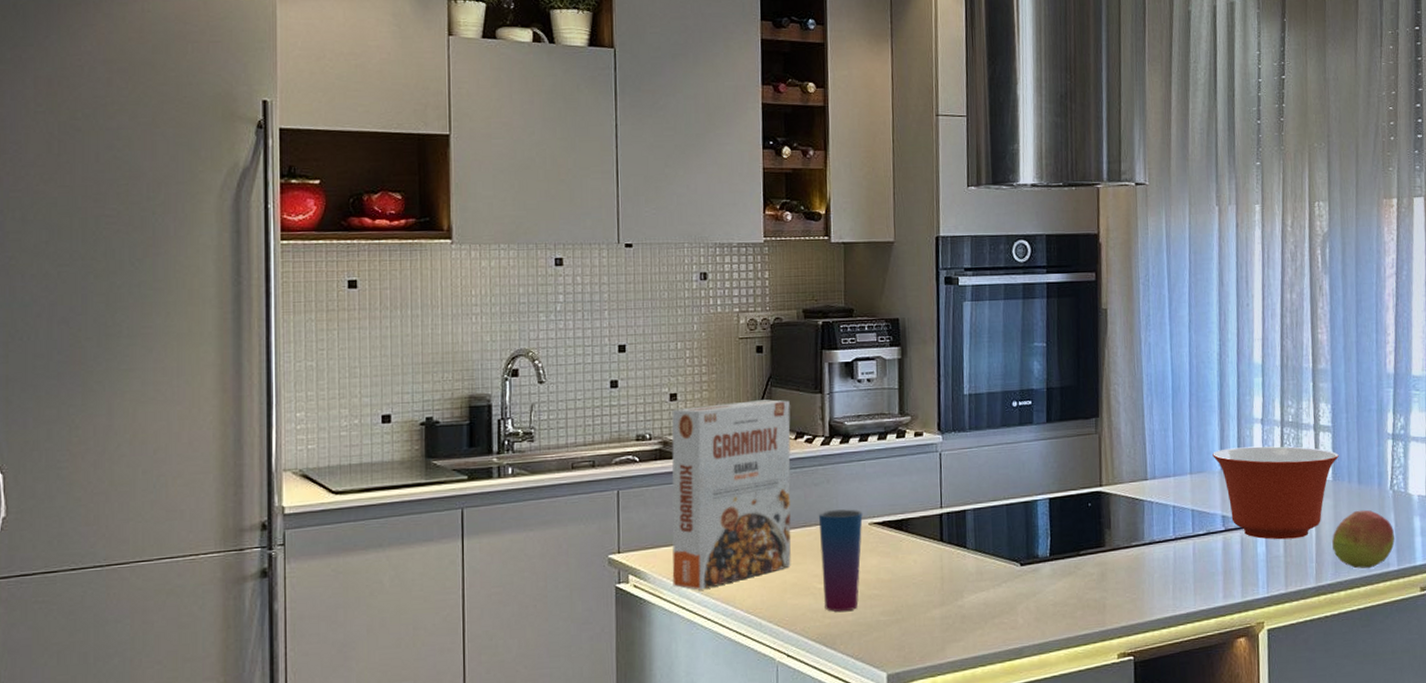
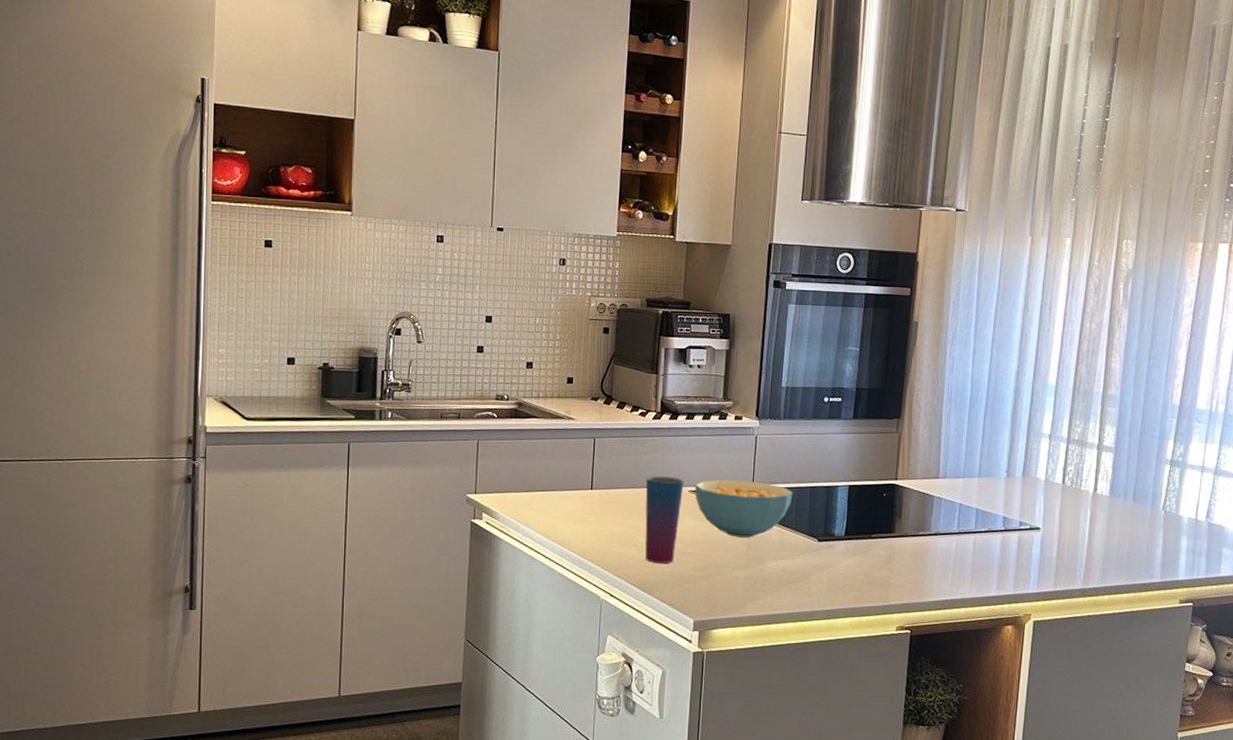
cereal box: present [671,399,791,591] -> none [518,374,629,532]
cereal bowl: none [876,504,987,571] -> present [695,479,793,538]
mixing bowl: present [1213,446,1339,540] -> none [1001,458,1118,544]
fruit: present [1332,509,1395,569] -> none [1102,525,1161,579]

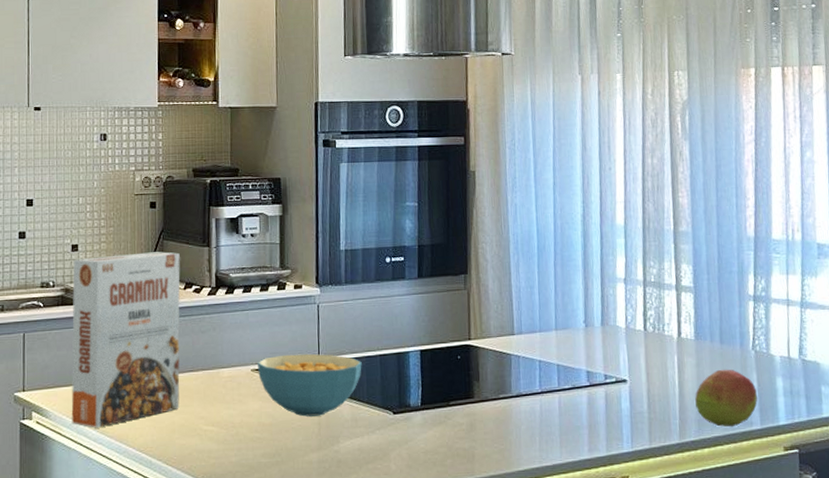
cereal box: none [518,374,629,532] -> present [71,251,180,429]
cup: present [645,476,684,563] -> none [205,356,246,453]
fruit: none [1102,525,1161,579] -> present [695,369,757,428]

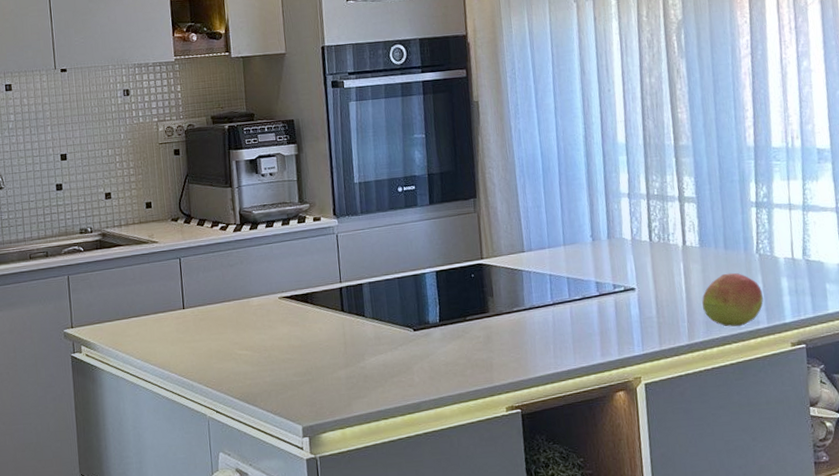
cereal box: present [71,251,180,429] -> none [108,194,215,358]
cereal bowl: present [258,353,362,417] -> none [284,279,382,338]

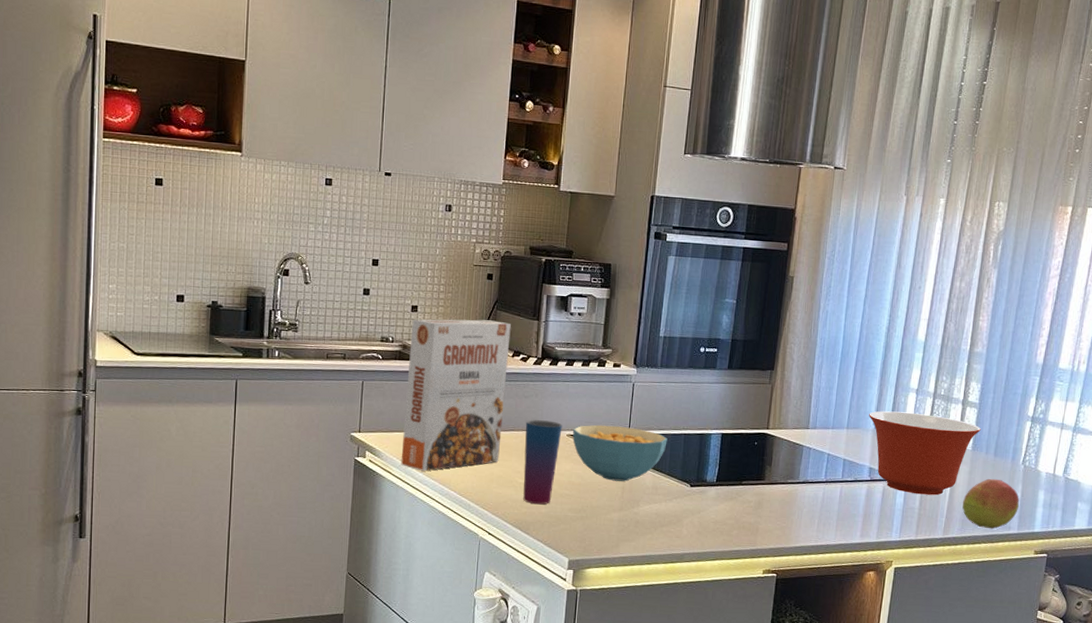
cereal box: none [108,194,215,358] -> present [401,319,511,471]
cup: none [235,285,274,374] -> present [523,419,563,504]
cereal bowl: none [284,279,382,338] -> present [572,424,668,482]
mixing bowl: none [584,217,705,302] -> present [869,411,981,496]

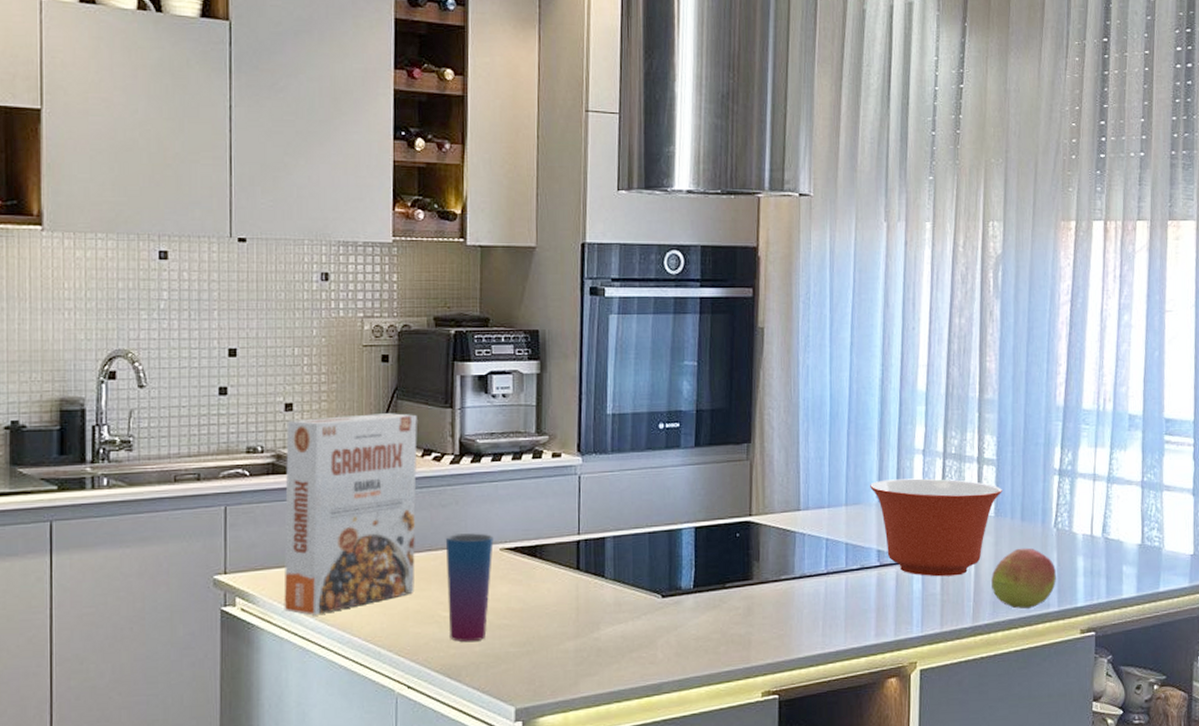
cereal bowl: present [572,424,668,482] -> none [508,530,628,601]

